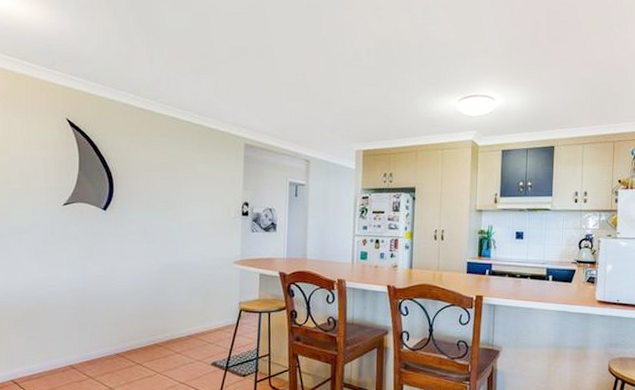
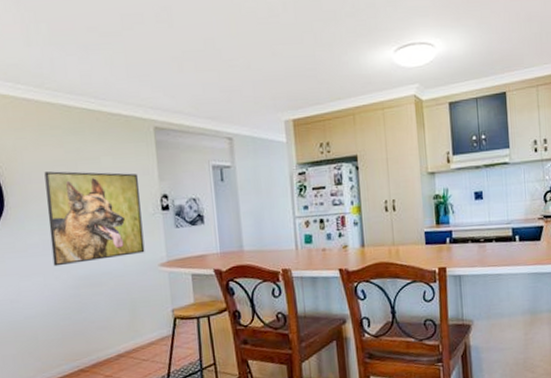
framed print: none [146,172,226,253] -> present [44,171,145,267]

